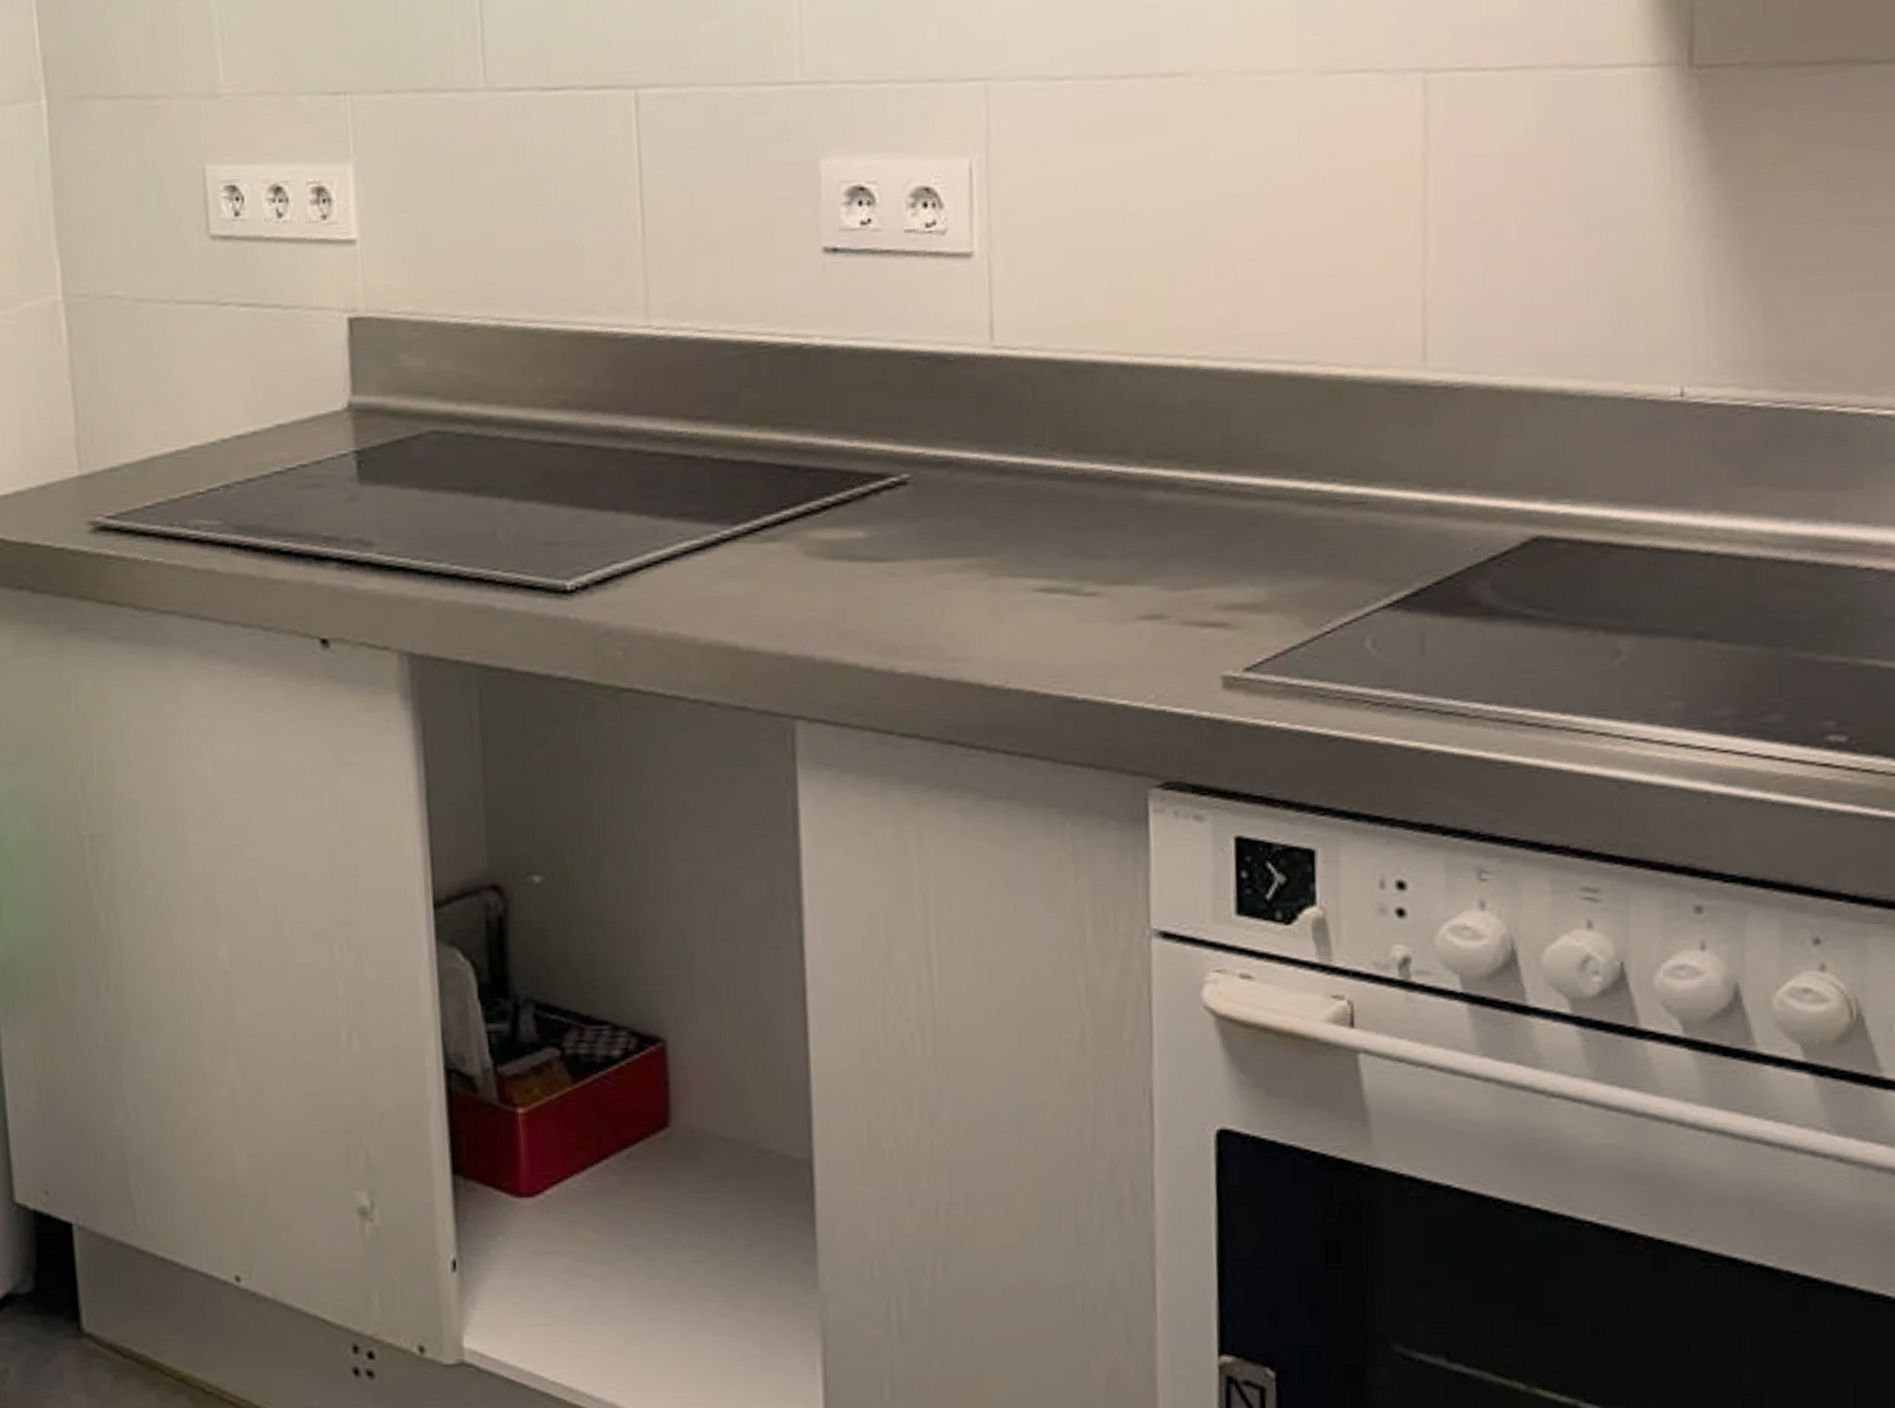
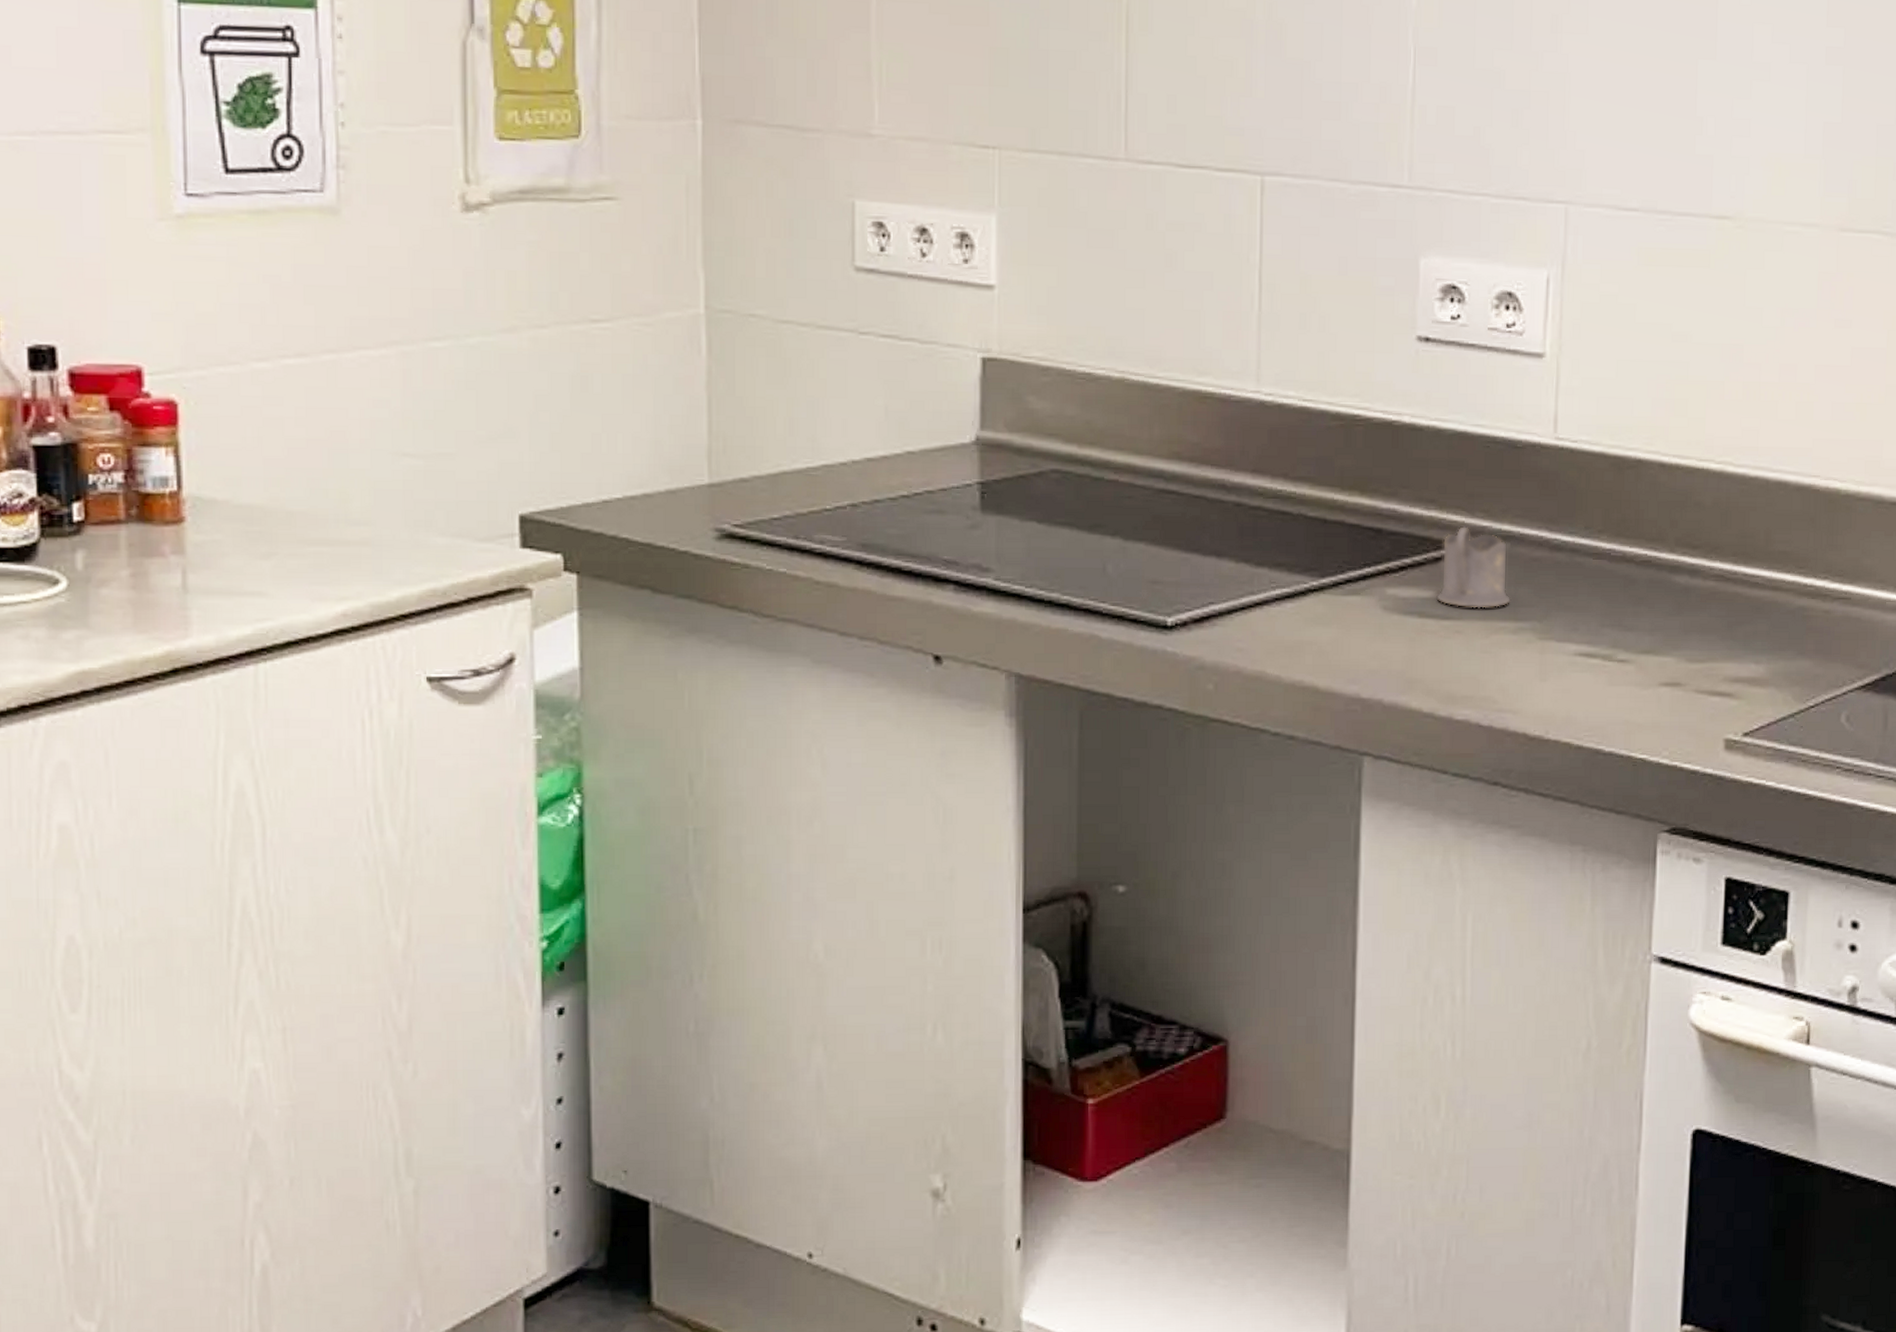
tea glass holder: none [866,454,953,547] -> present [1436,525,1510,609]

